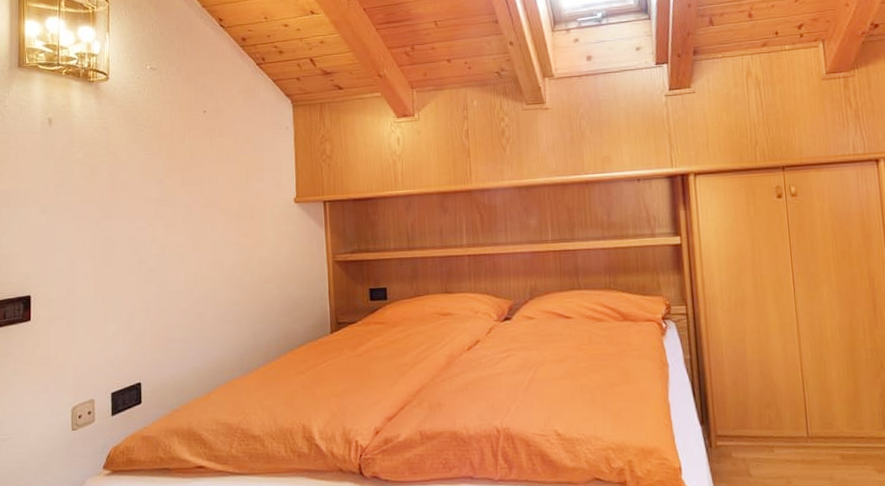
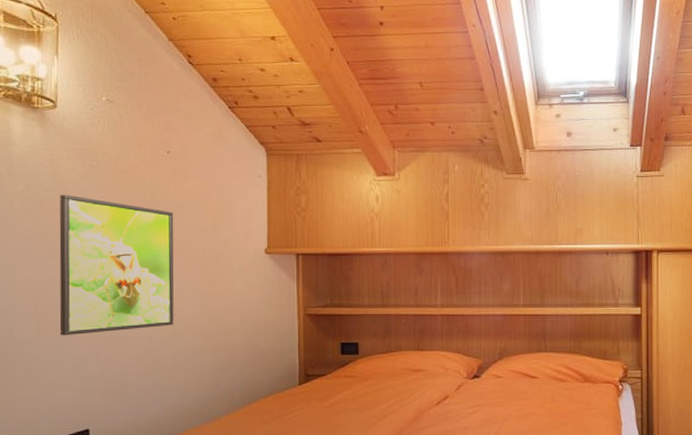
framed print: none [112,158,214,293] -> present [59,194,174,336]

